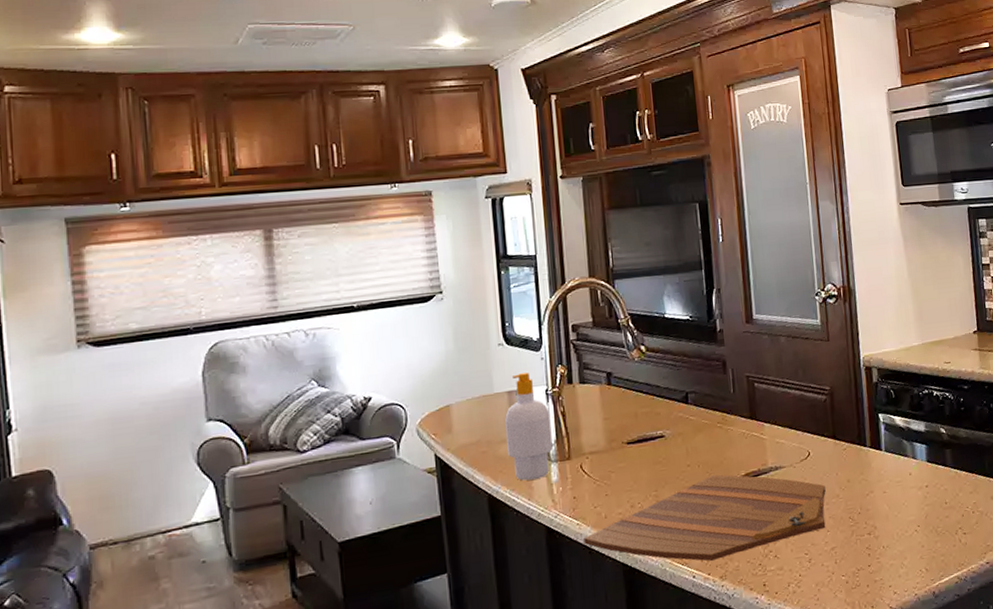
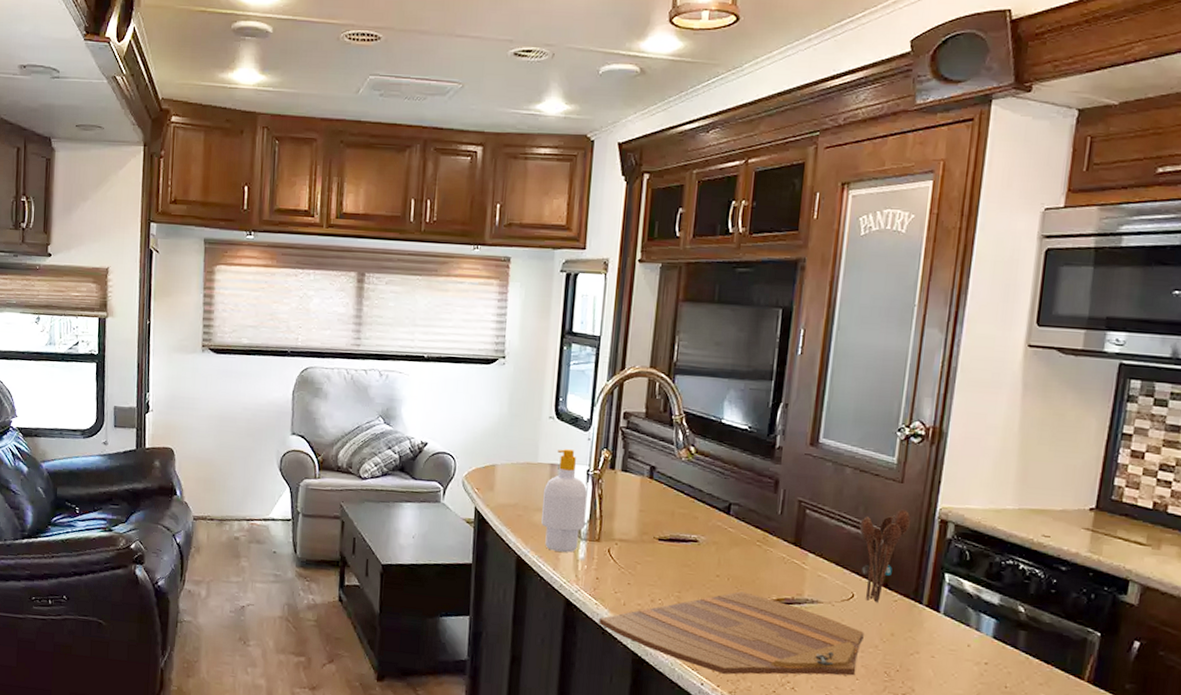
utensil holder: none [801,364,842,455] -> present [859,509,911,603]

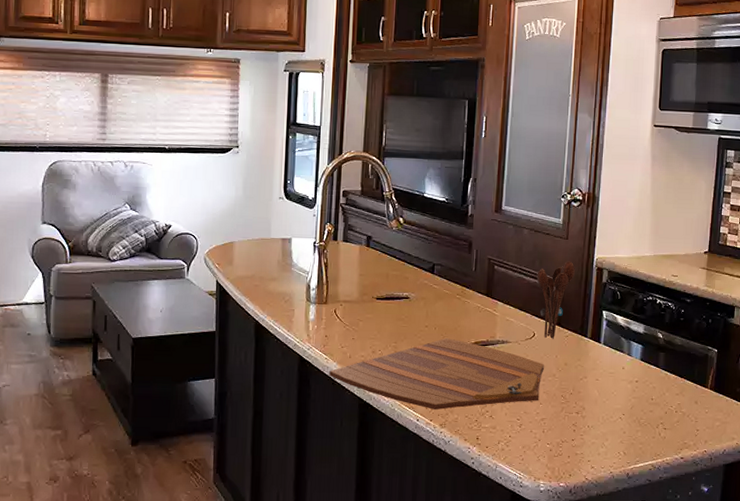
soap bottle: present [541,449,588,552] -> none [276,225,315,315]

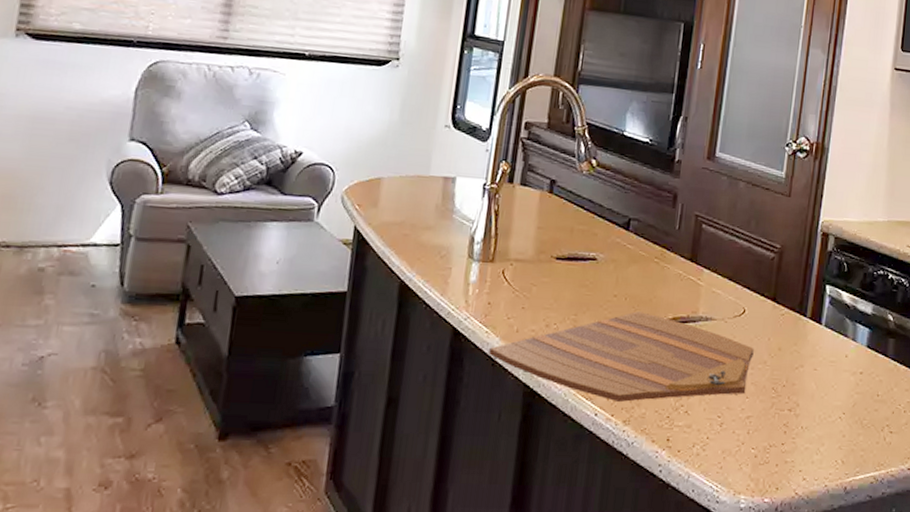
utensil holder: present [536,261,575,339] -> none [751,222,797,317]

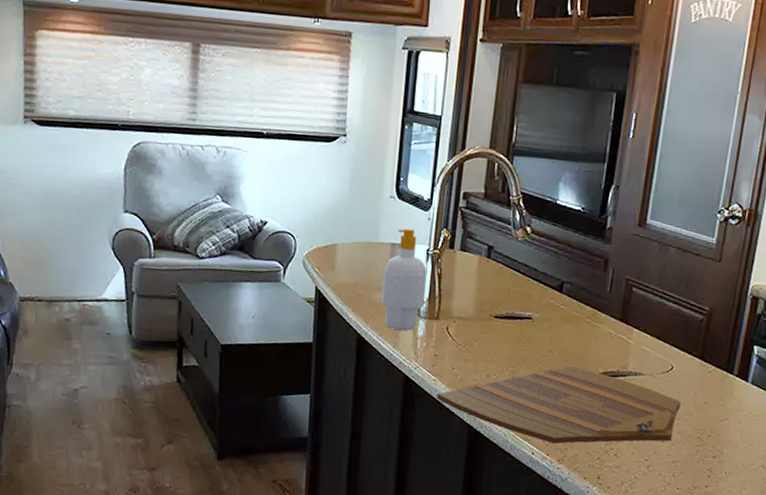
soap bottle: none [430,161,483,275] -> present [382,228,427,330]

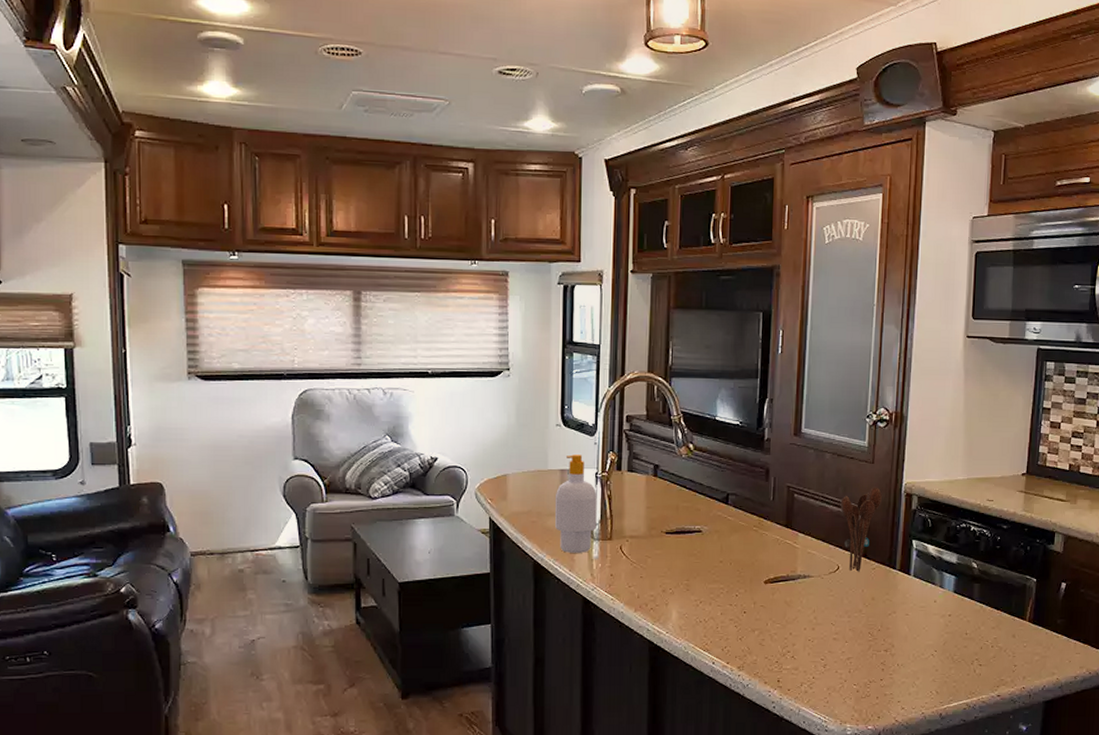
cutting board: present [437,365,681,444] -> none [616,574,850,651]
utensil holder: none [680,286,726,374] -> present [840,487,882,572]

